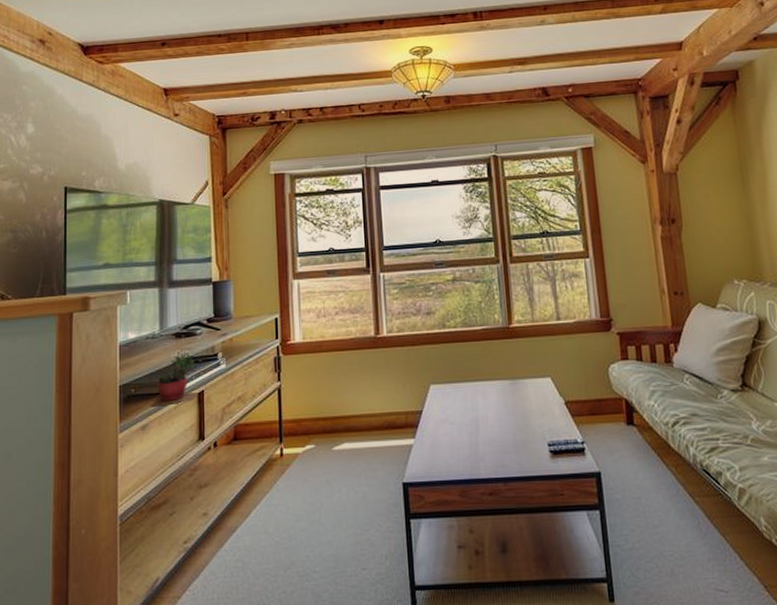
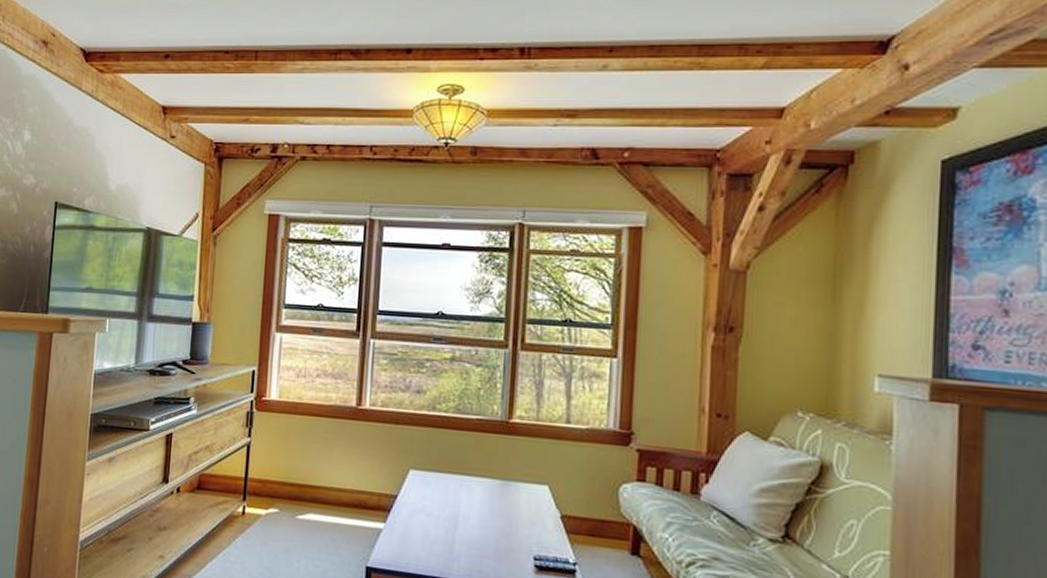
succulent plant: present [151,351,199,407] -> none [119,389,169,443]

